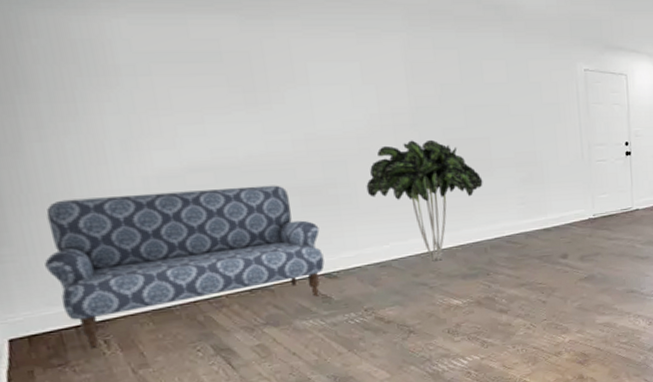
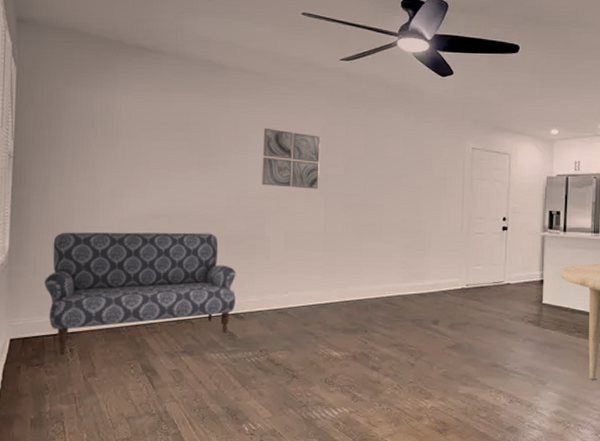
wall art: none [327,55,409,125] -> present [262,127,321,189]
indoor plant: present [366,139,483,261] -> none [277,203,372,313]

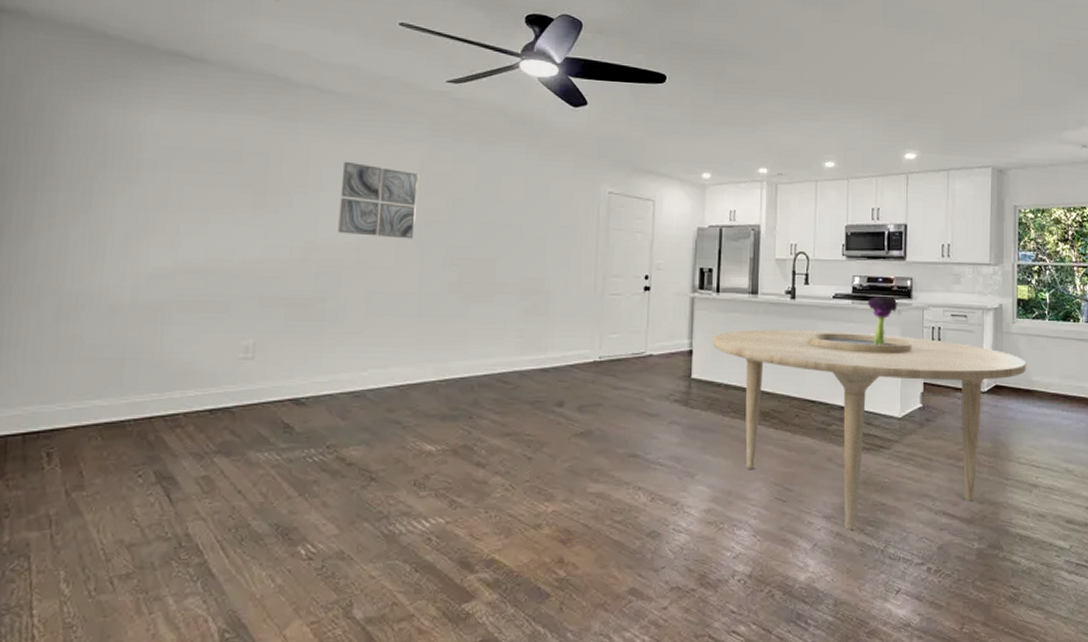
sofa: present [45,232,236,354] -> none [14,292,298,460]

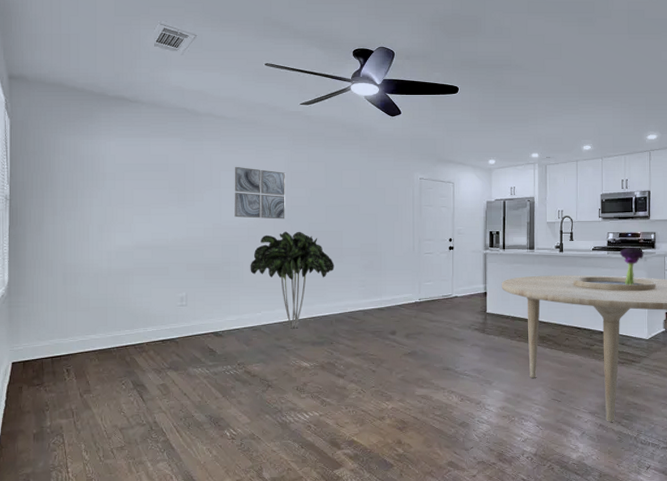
indoor plant: none [355,256,482,396] -> present [250,231,334,329]

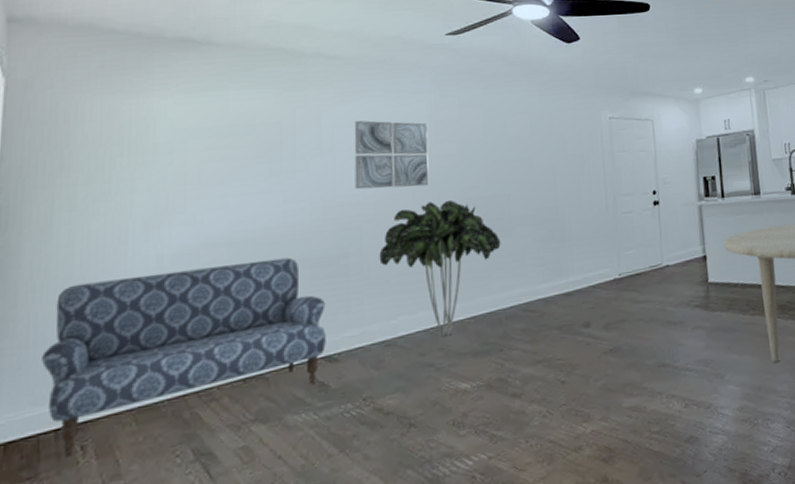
sofa: none [42,261,214,374] -> present [42,257,326,456]

